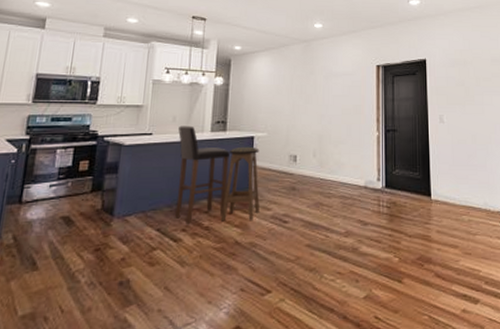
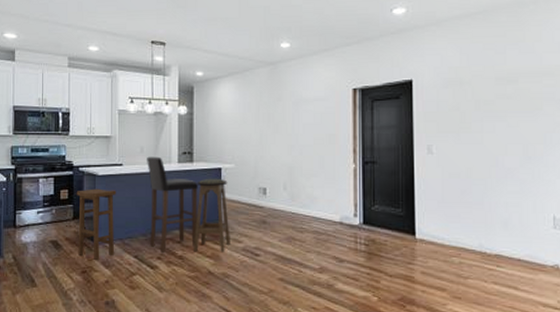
bar stool: none [92,159,144,236] -> present [76,188,117,260]

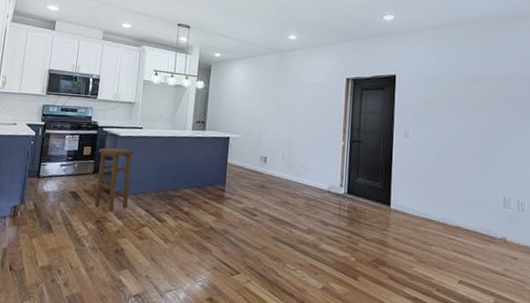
bar stool: present [147,156,198,254] -> none [159,122,208,209]
stool: present [192,178,230,253] -> none [198,145,234,211]

